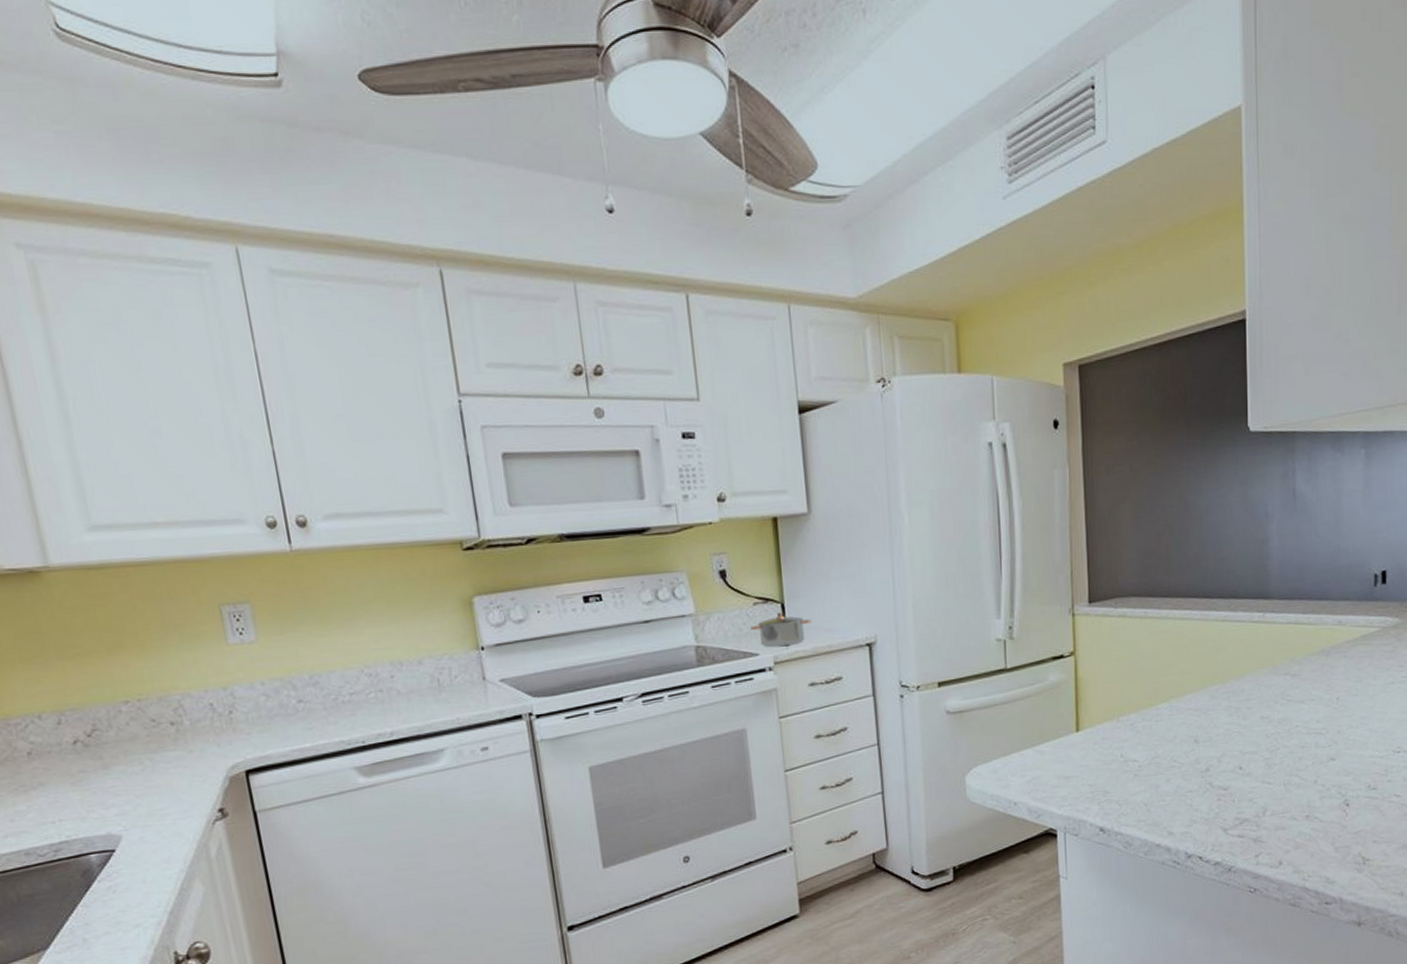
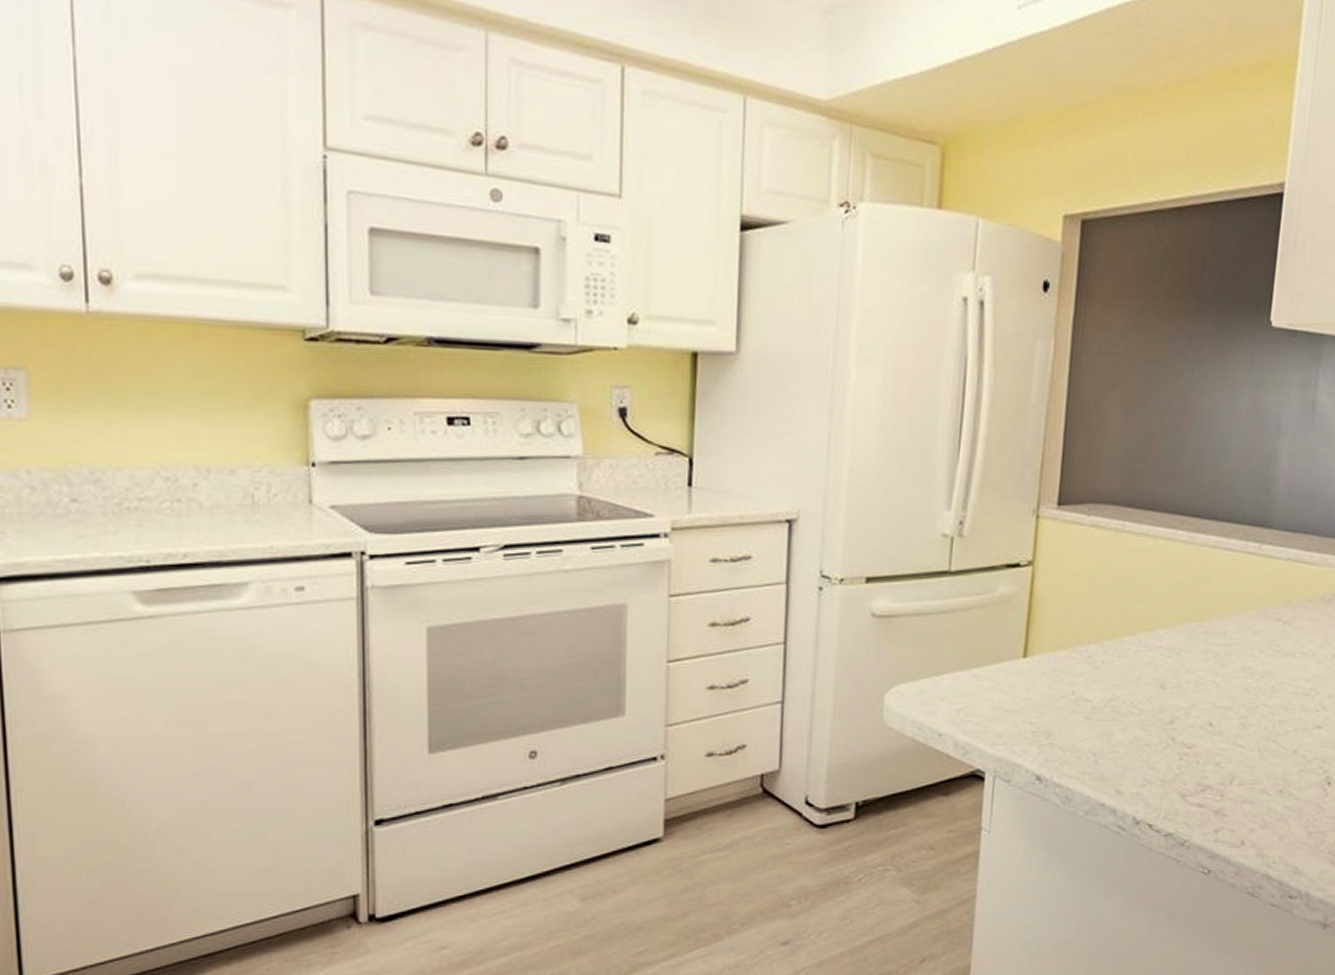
cooking pot: present [750,612,812,648] -> none [648,468,723,510]

